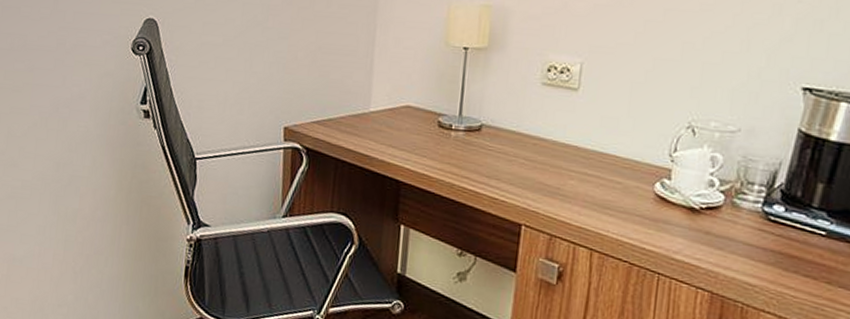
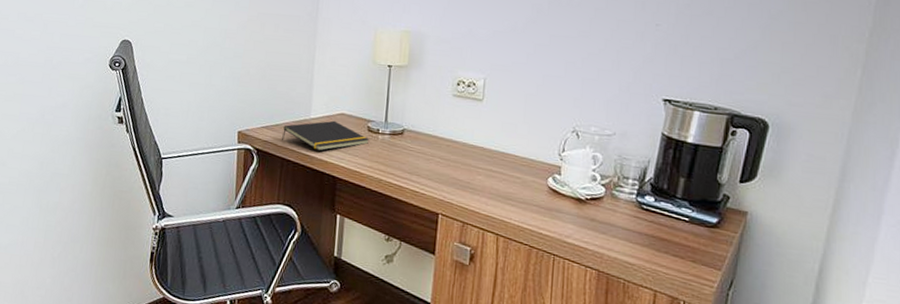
notepad: none [336,114,441,151] -> present [282,120,370,151]

